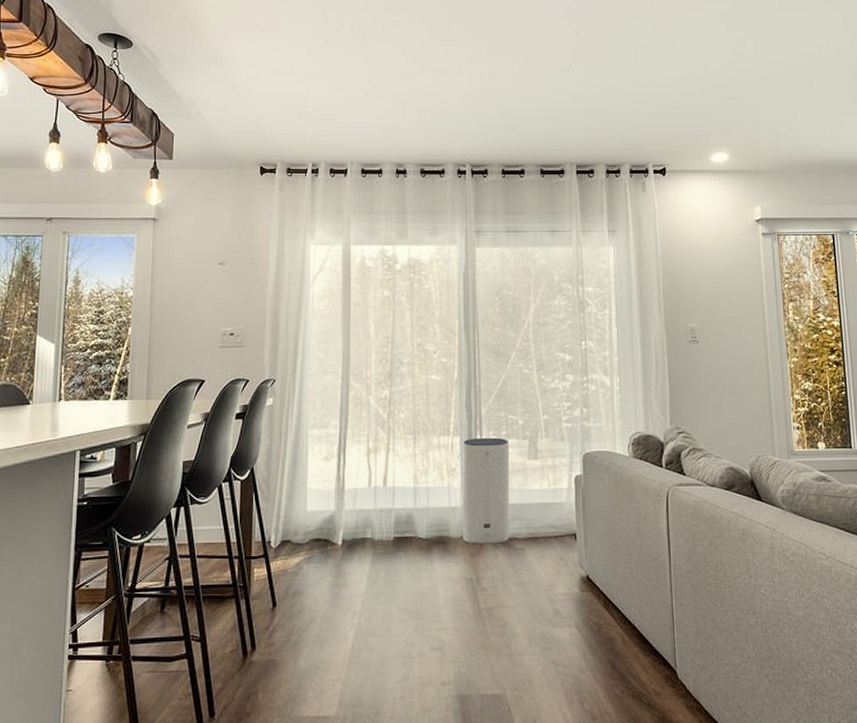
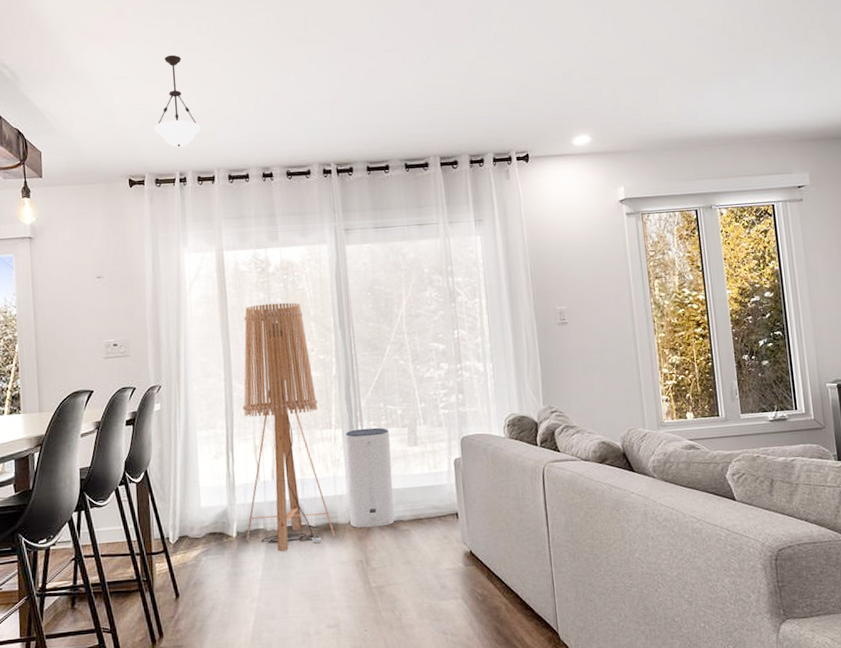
pendant light: none [290,47,337,138] -> present [154,54,201,147]
floor lamp: none [352,301,446,564] -> present [243,302,336,552]

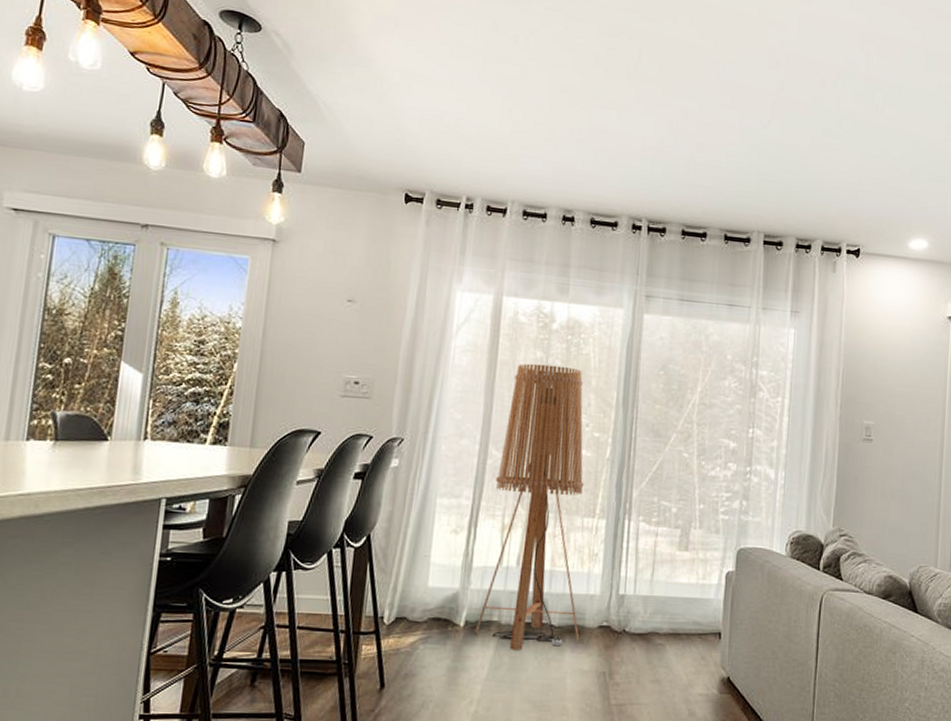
pendant light: present [154,54,201,147] -> none [445,60,500,169]
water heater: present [345,427,395,528] -> none [599,522,660,637]

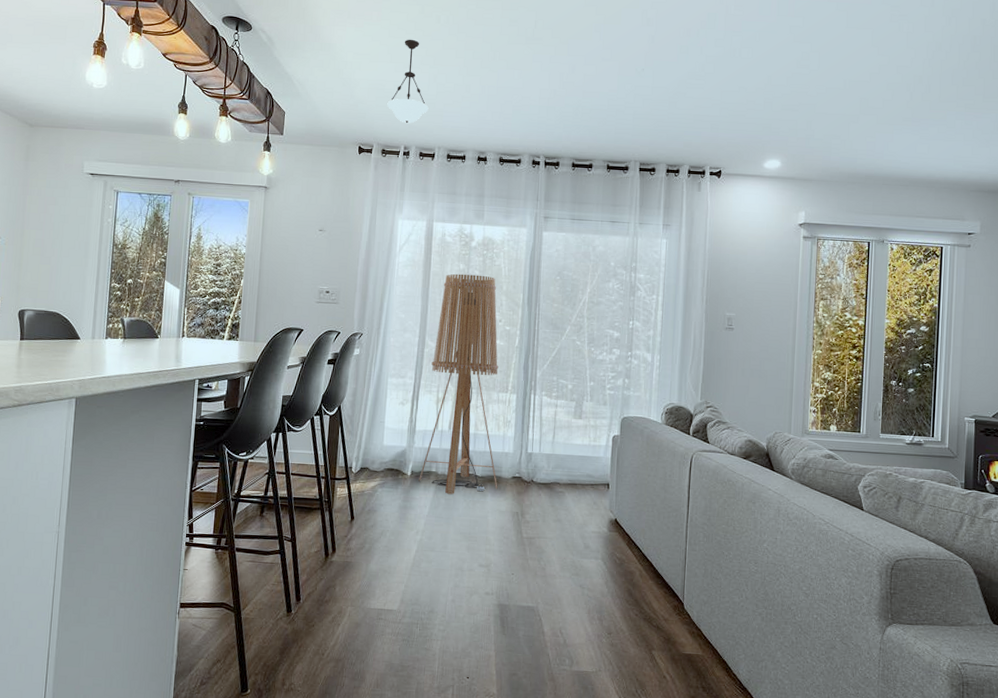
pendant light: none [445,60,500,169] -> present [387,39,429,124]

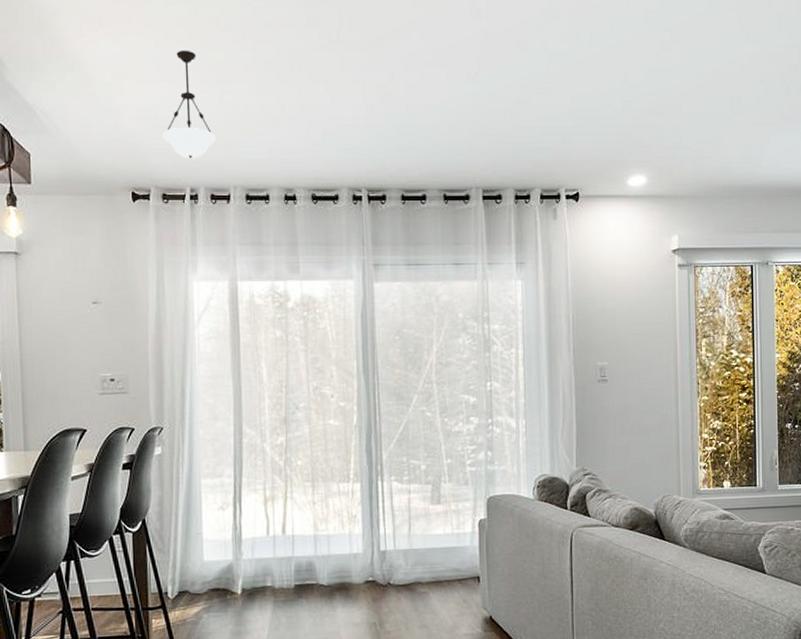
floor lamp: present [419,273,499,494] -> none [252,342,349,611]

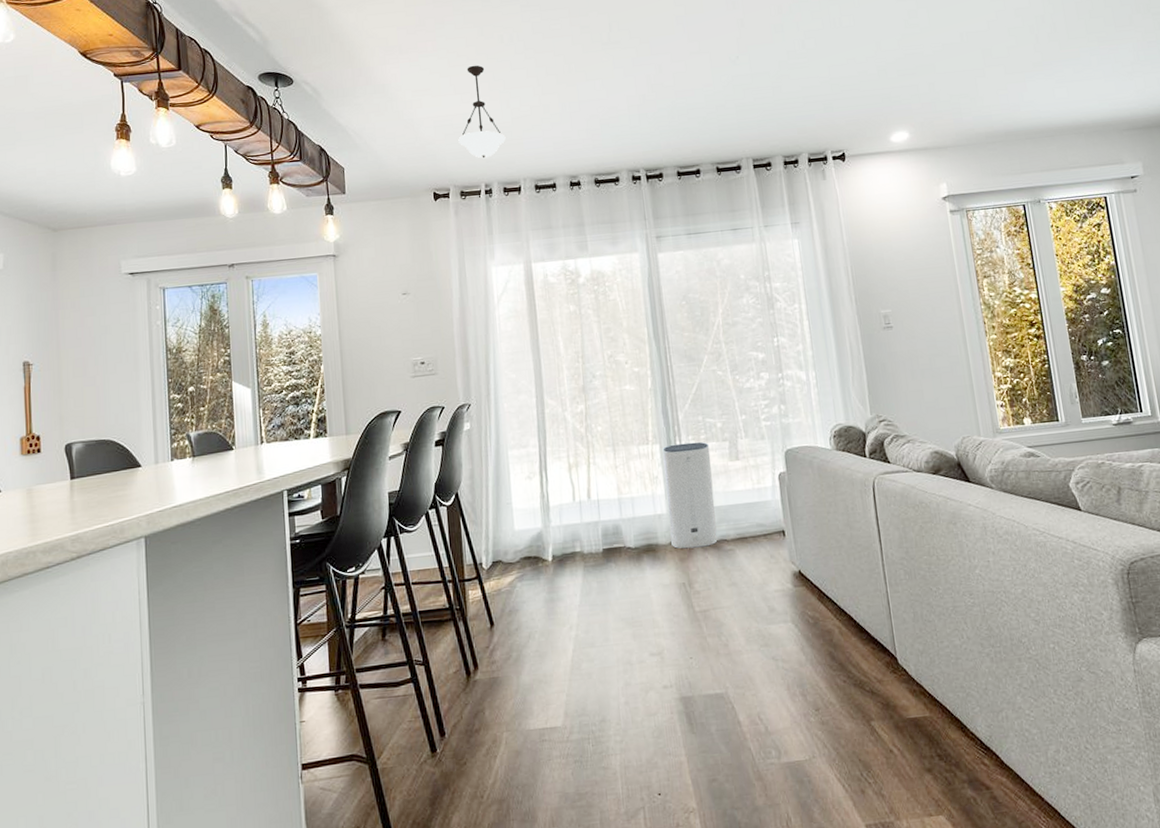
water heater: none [363,483,412,589] -> present [662,441,718,549]

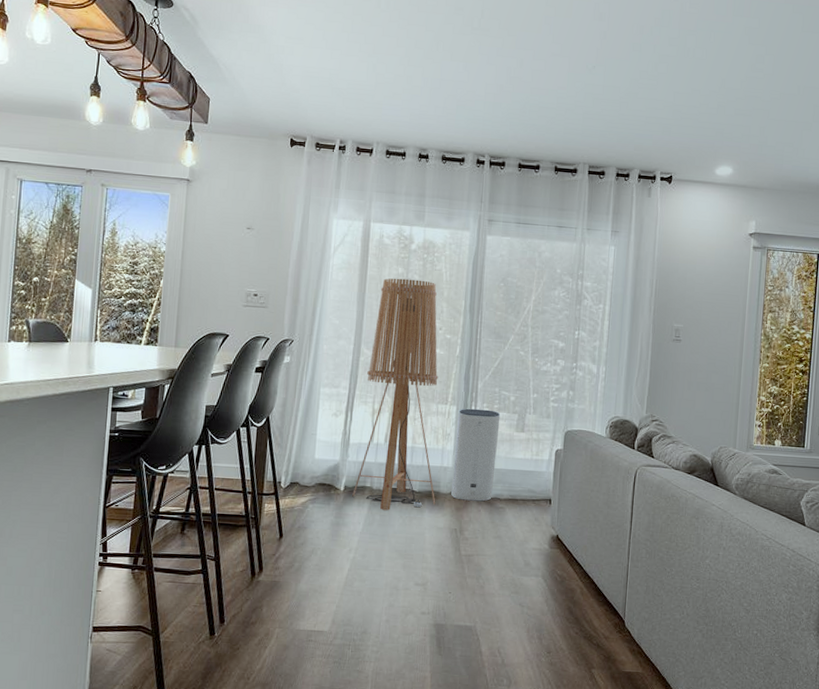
pendant light: present [458,65,506,159] -> none [322,24,367,116]
floor lamp: none [554,314,656,576] -> present [352,278,438,510]

